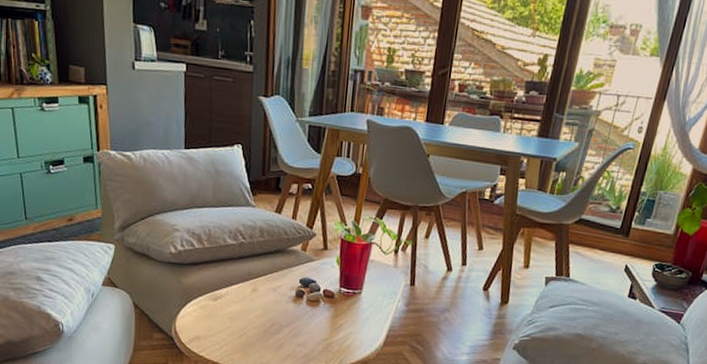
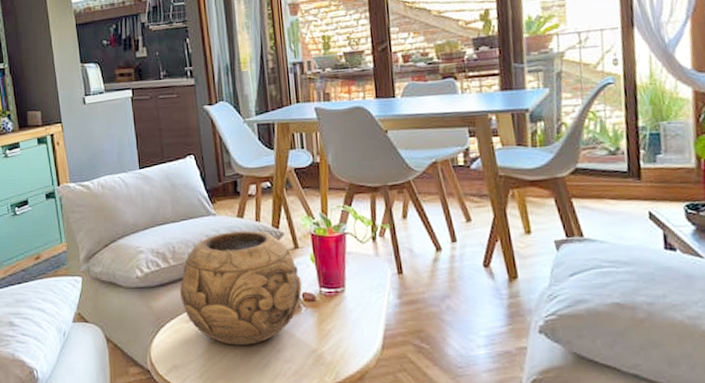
decorative bowl: none [210,224,325,328] -> present [179,230,302,345]

